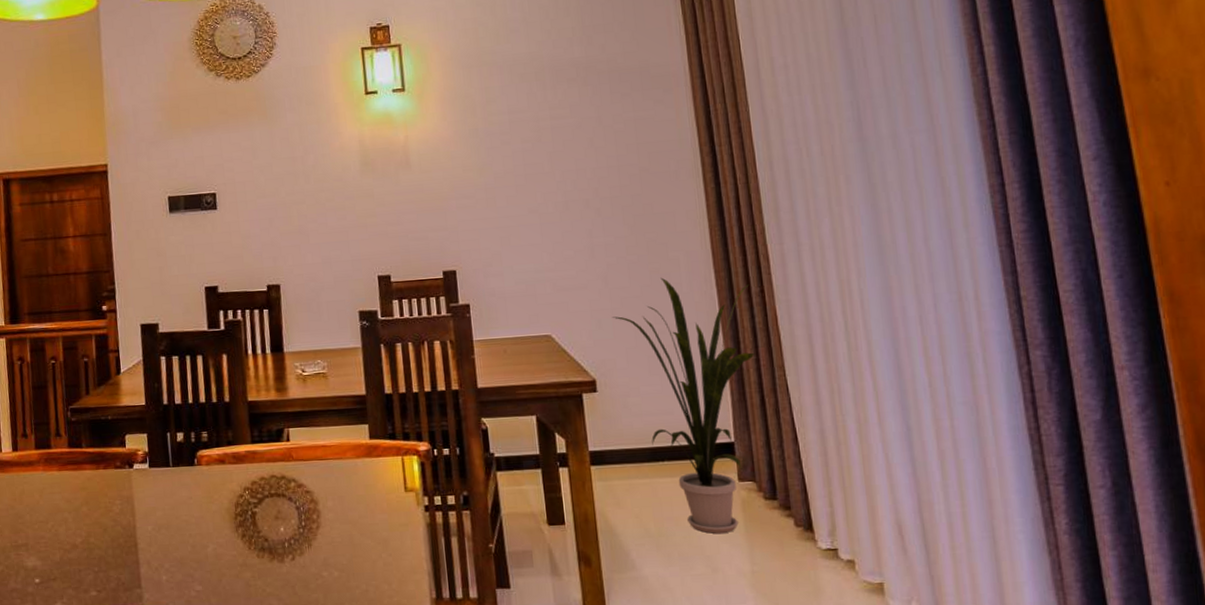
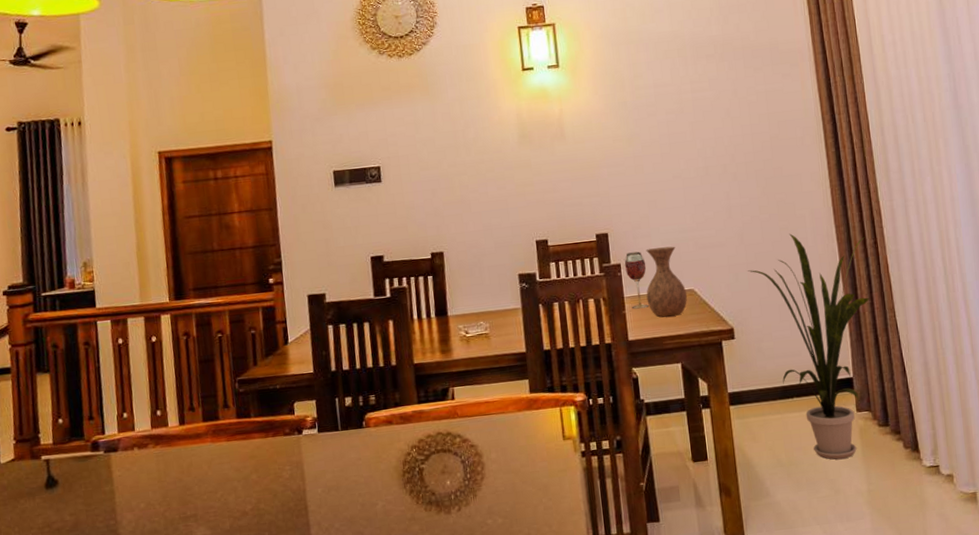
wineglass: none [474,291,501,354] -> present [624,251,650,309]
vase: none [497,287,544,364] -> present [646,246,687,317]

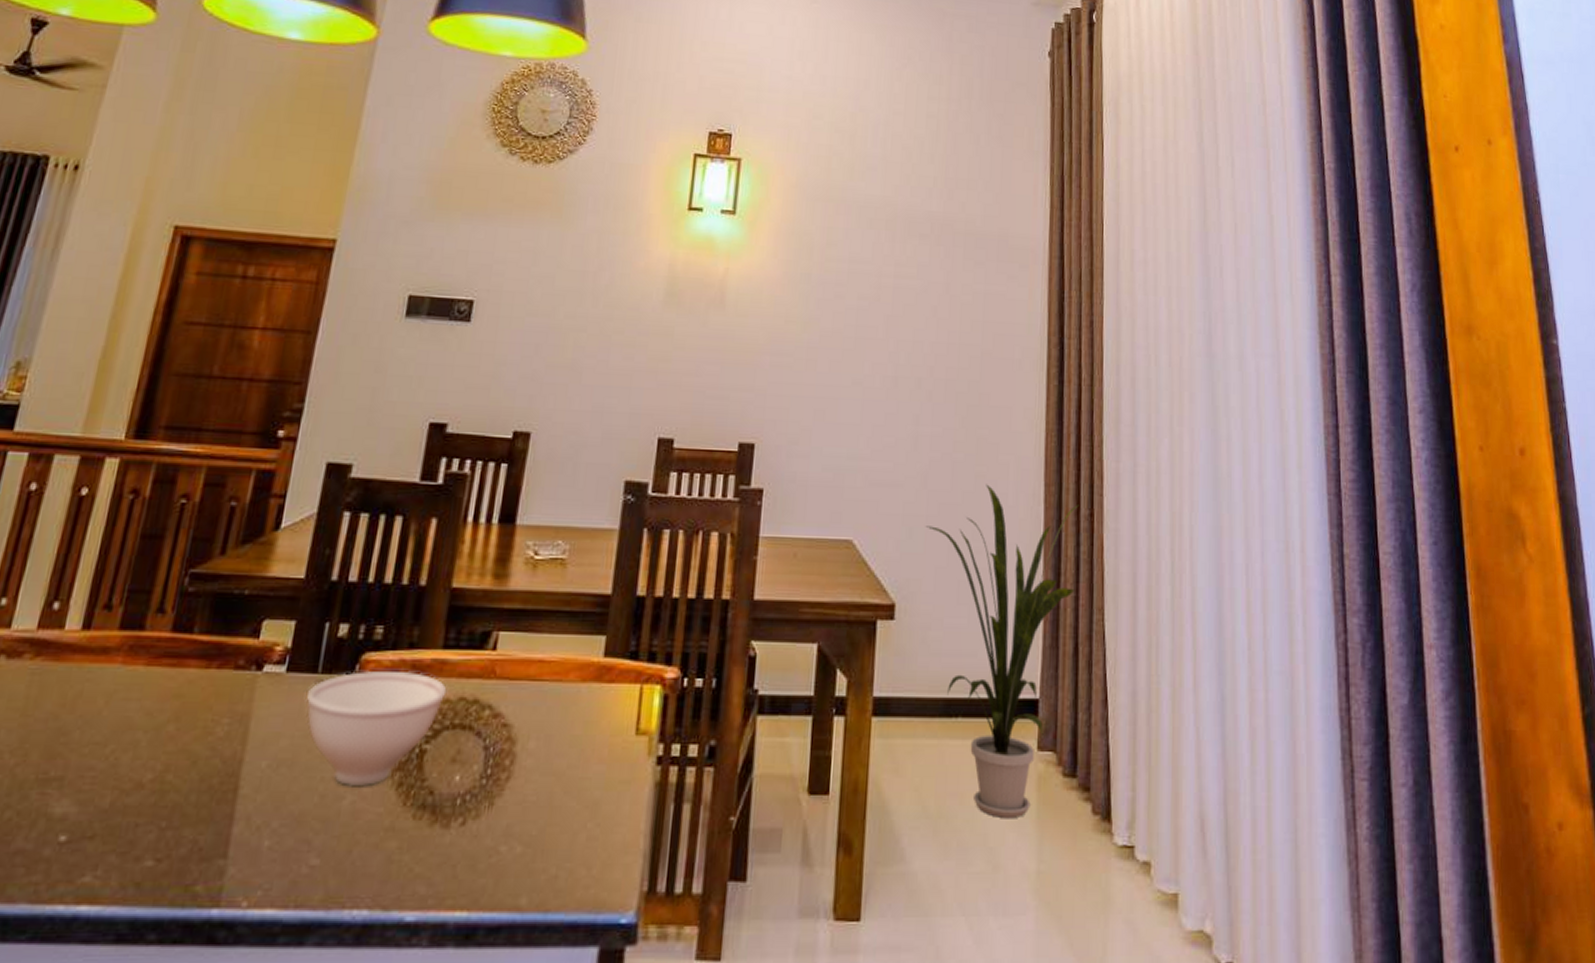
bowl: none [336,421,428,497] -> present [307,671,447,787]
wineglass: present [624,251,650,309] -> none [766,475,797,557]
vase: present [646,246,687,317] -> none [788,475,842,574]

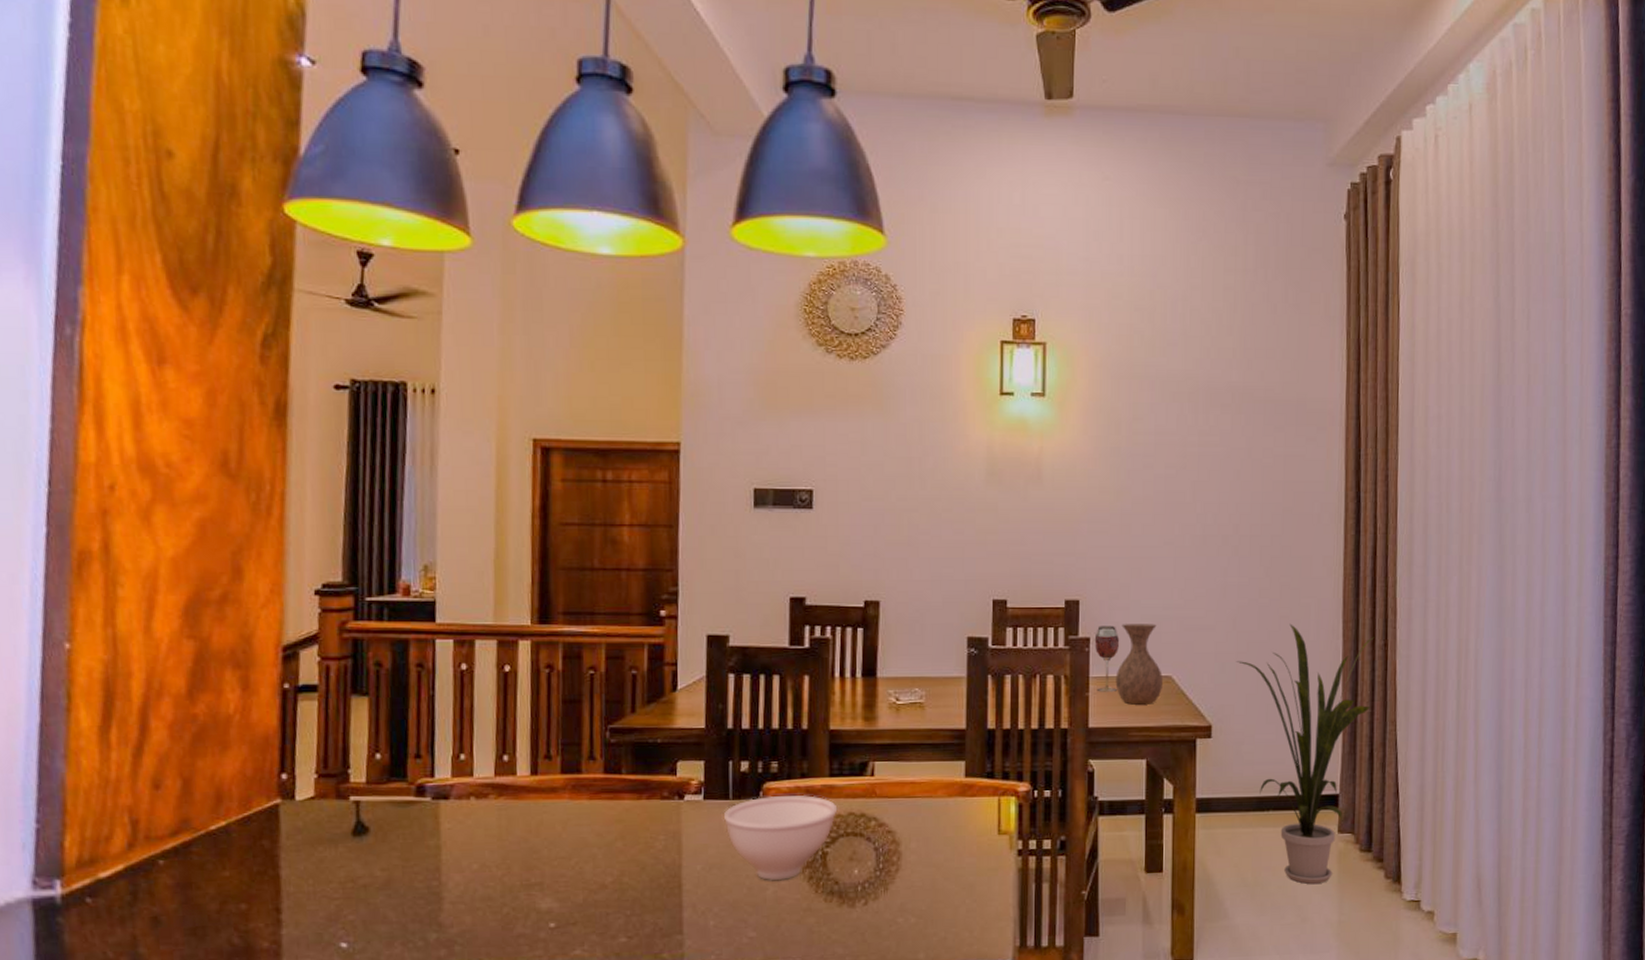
wineglass: none [766,475,797,557] -> present [1094,625,1120,692]
vase: none [788,475,842,574] -> present [1115,624,1162,705]

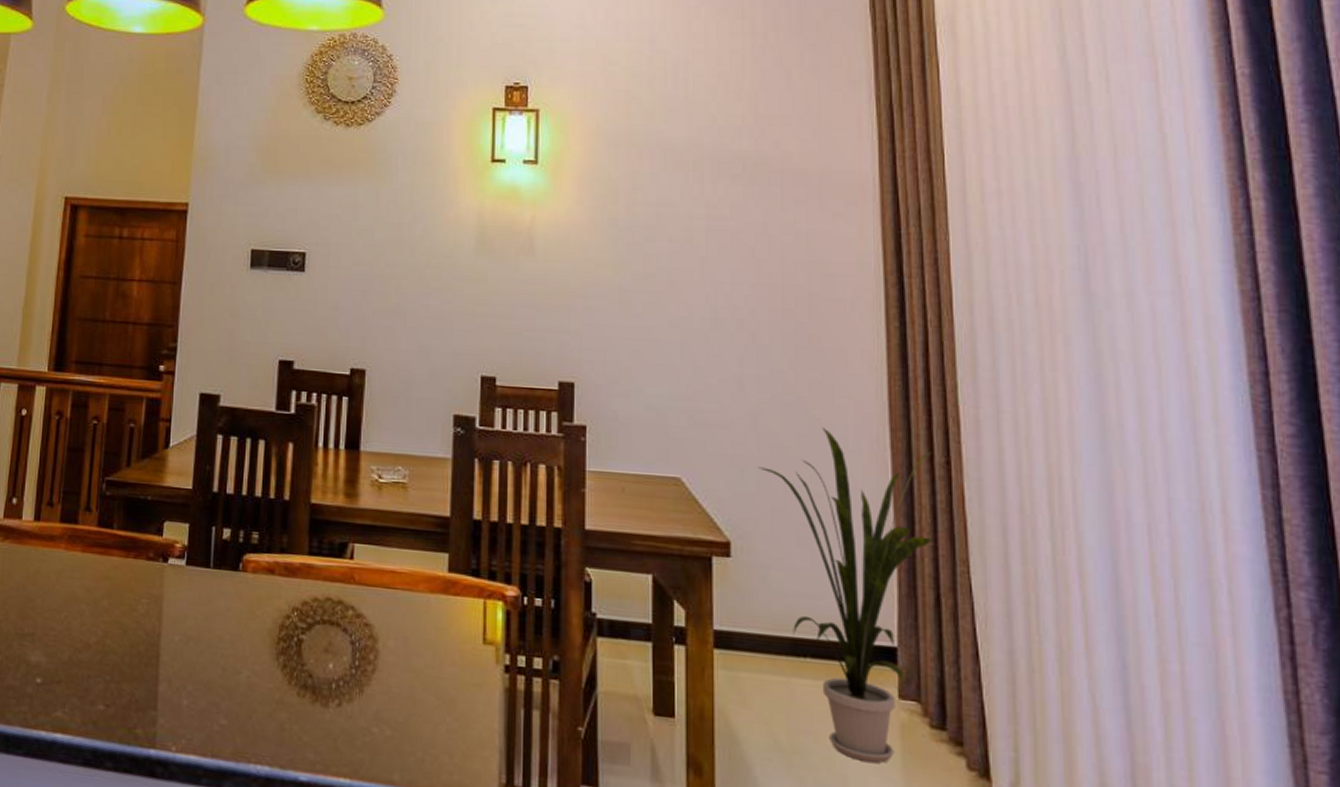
bowl: present [724,795,838,881] -> none [204,569,315,664]
wineglass: present [1094,625,1120,692] -> none [591,413,620,491]
vase: present [1115,624,1162,705] -> none [615,413,670,509]

